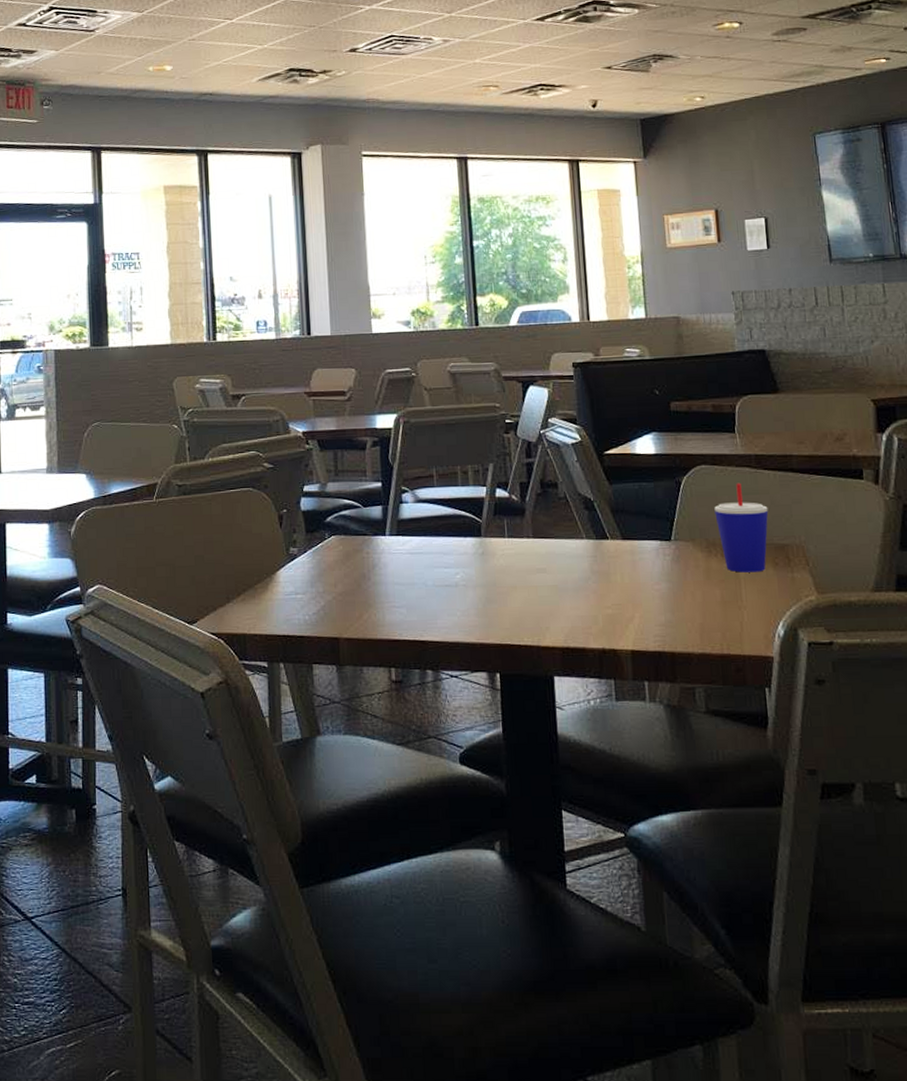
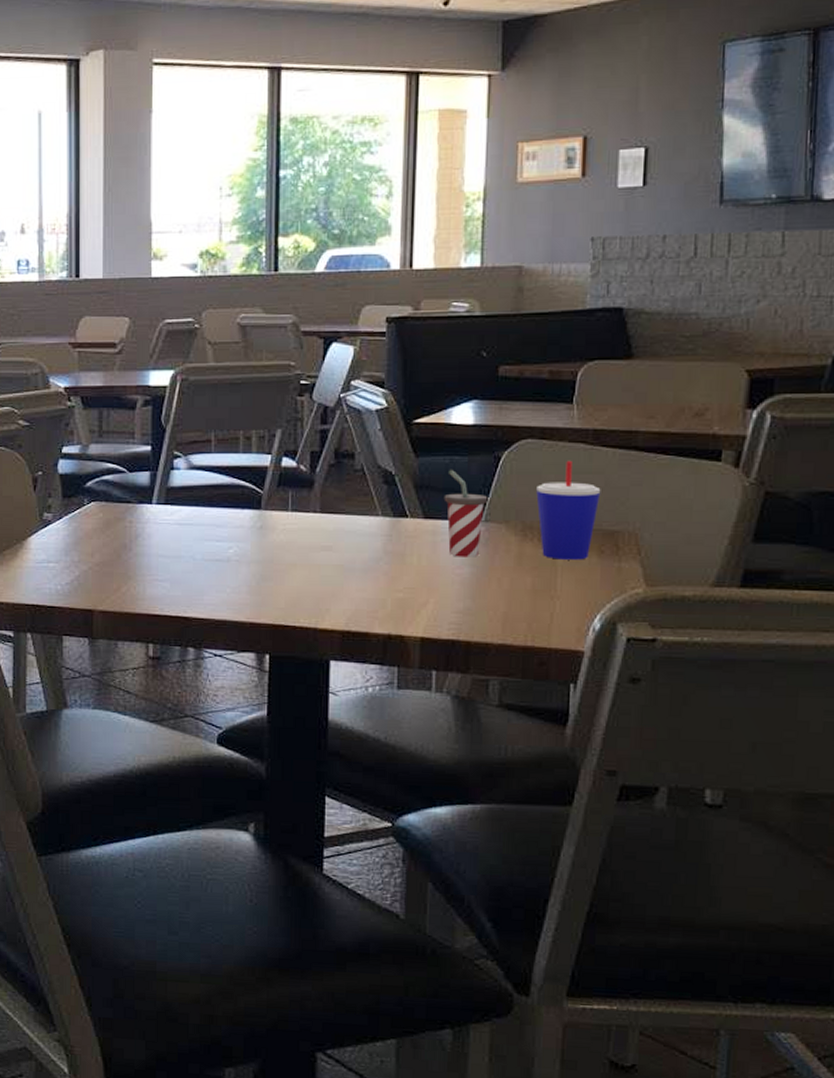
beverage cup: none [637,494,675,574] -> present [444,469,488,557]

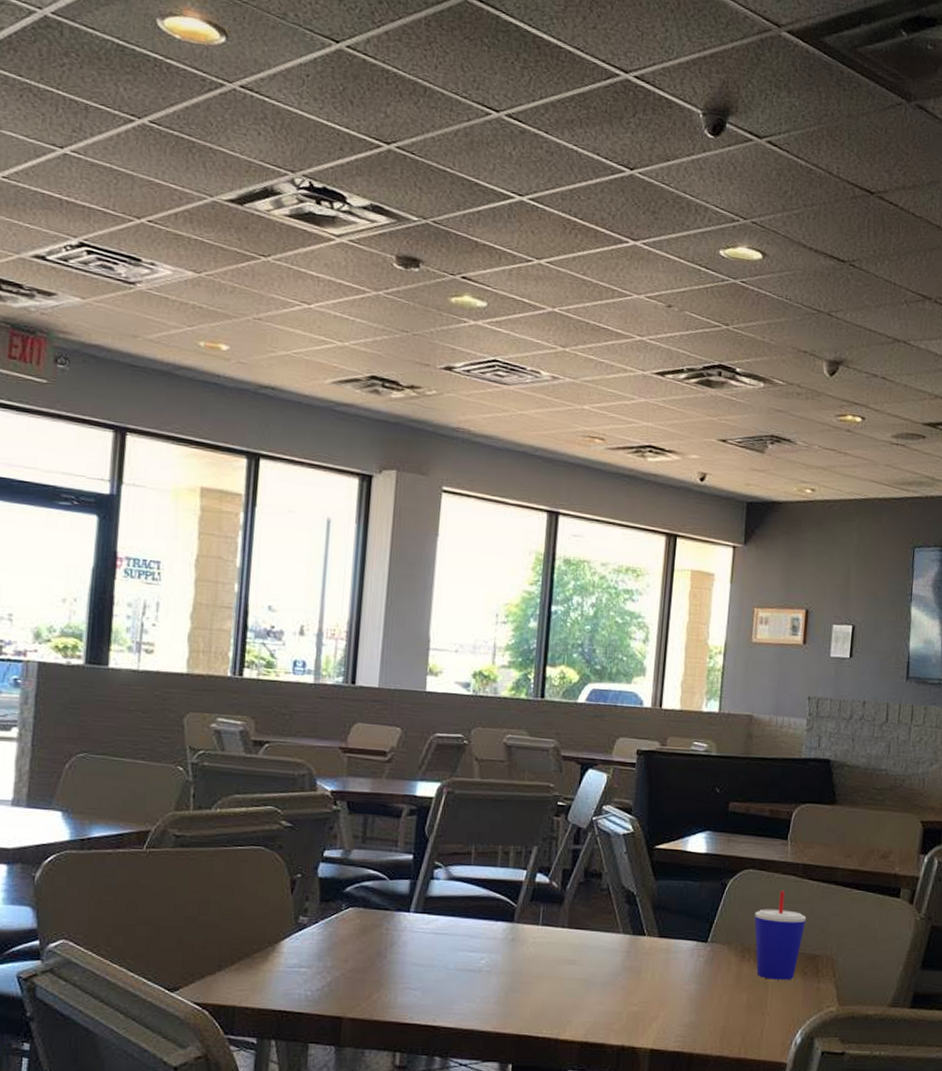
beverage cup: present [444,469,488,557] -> none [677,892,715,975]

